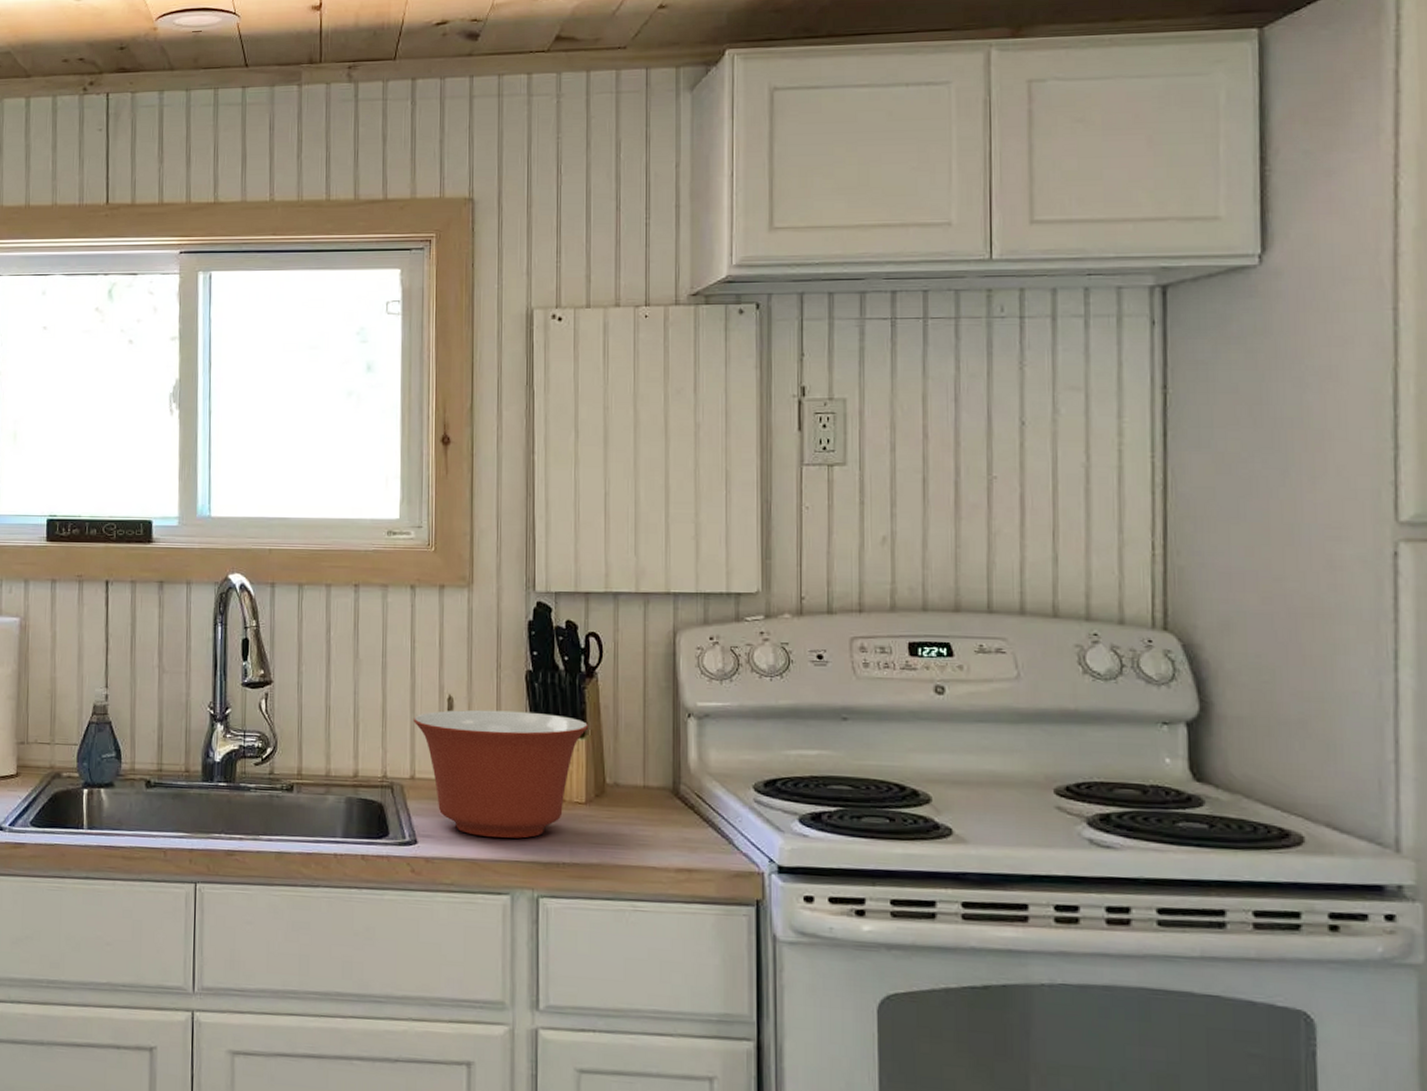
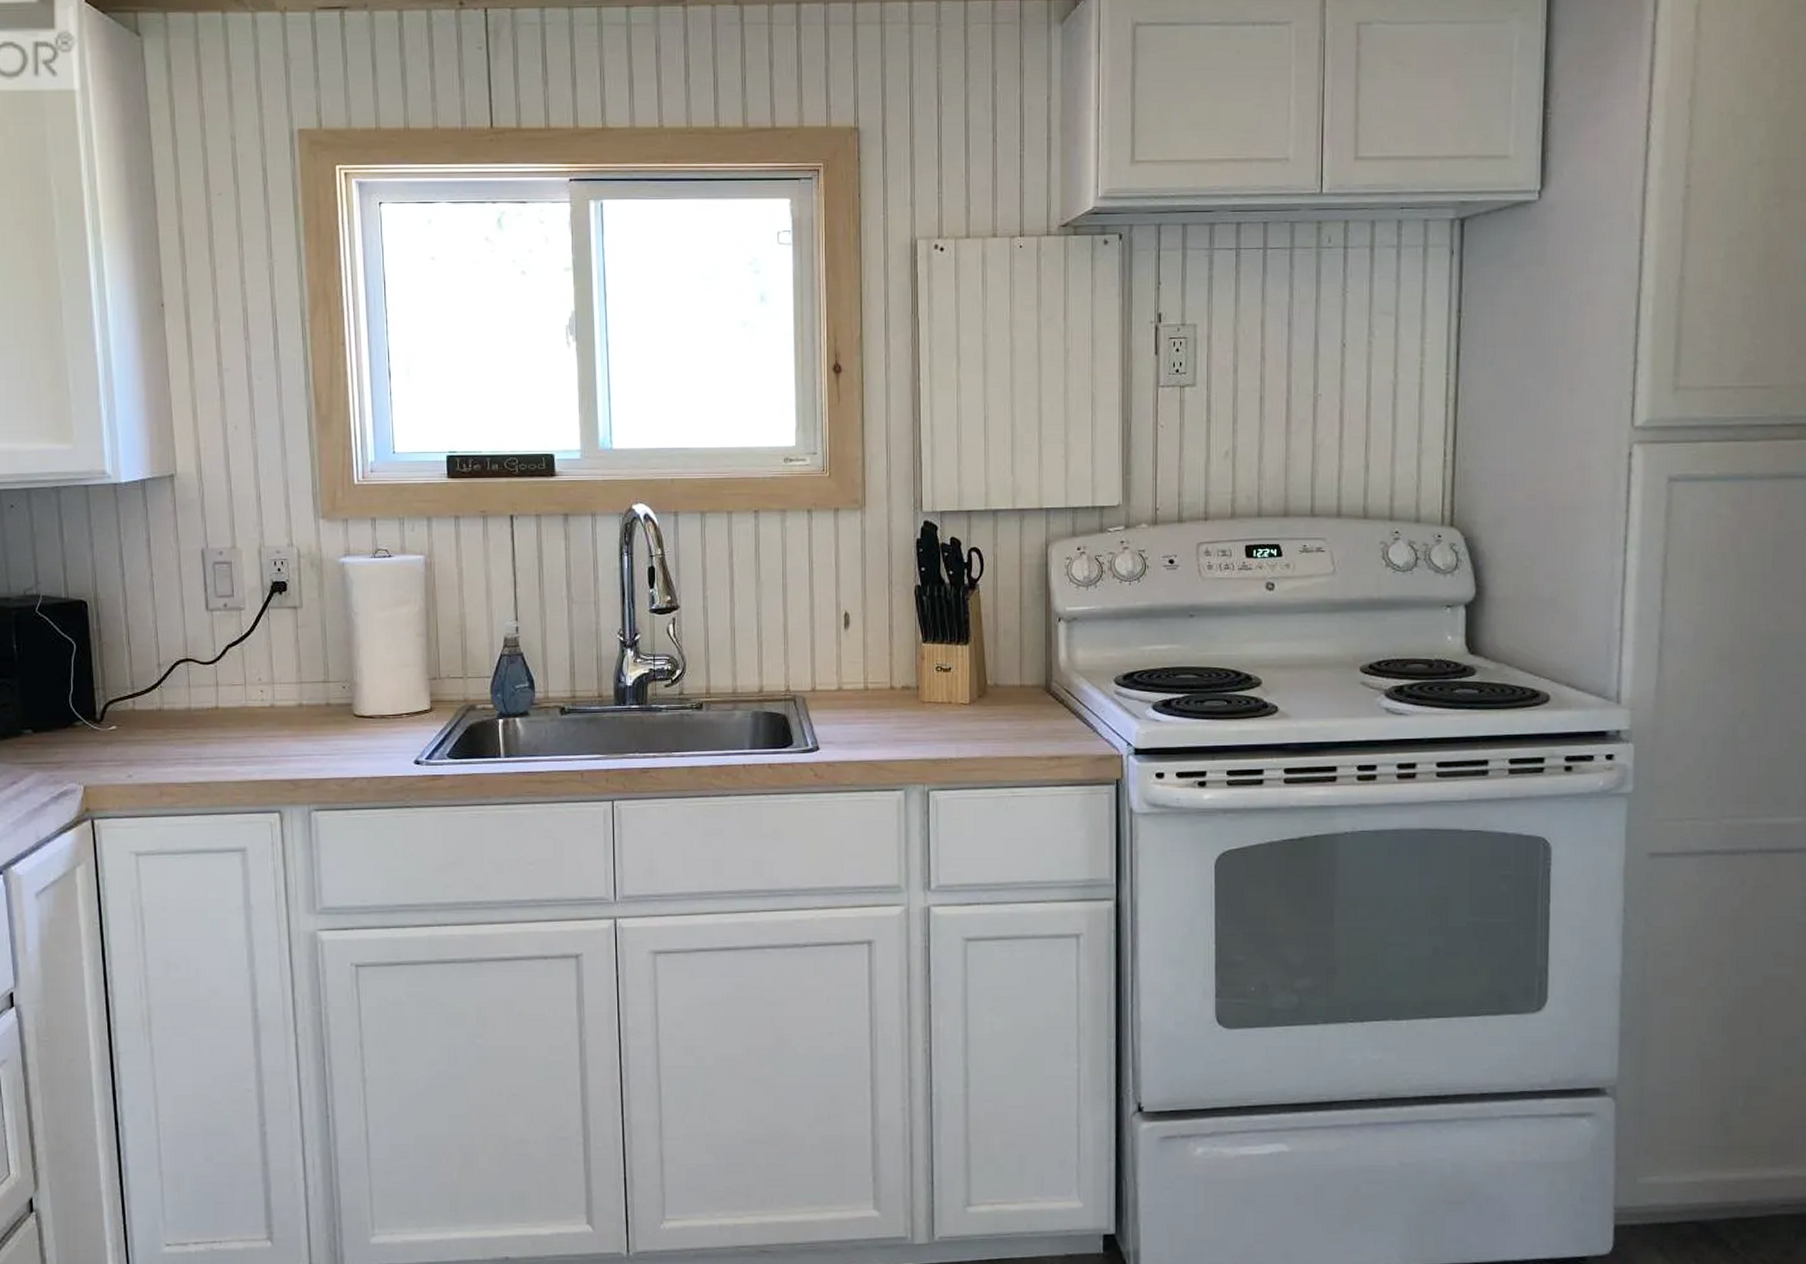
mixing bowl: present [413,709,589,839] -> none [813,623,972,739]

